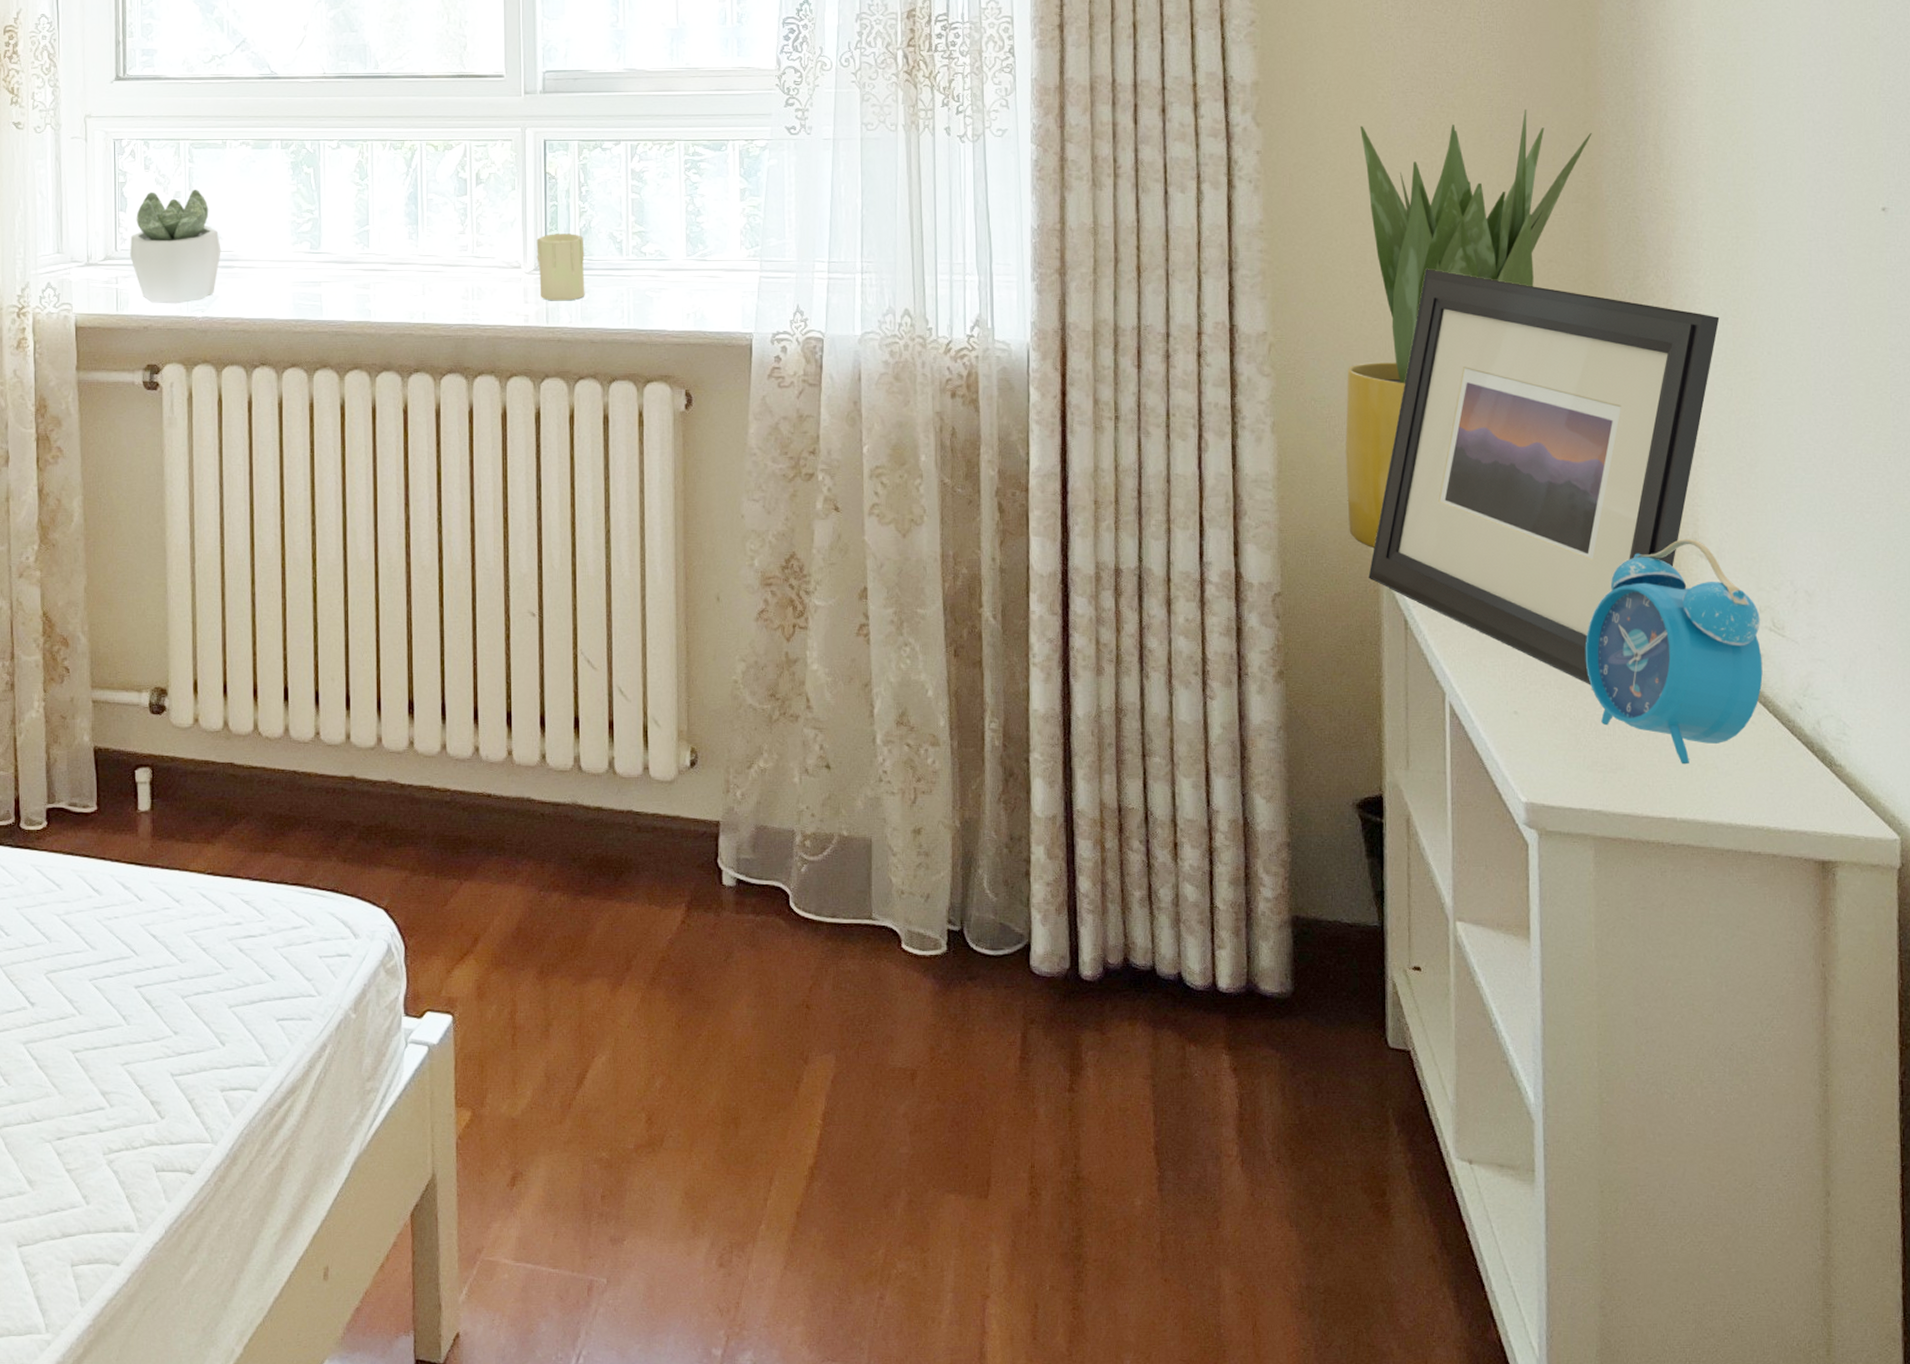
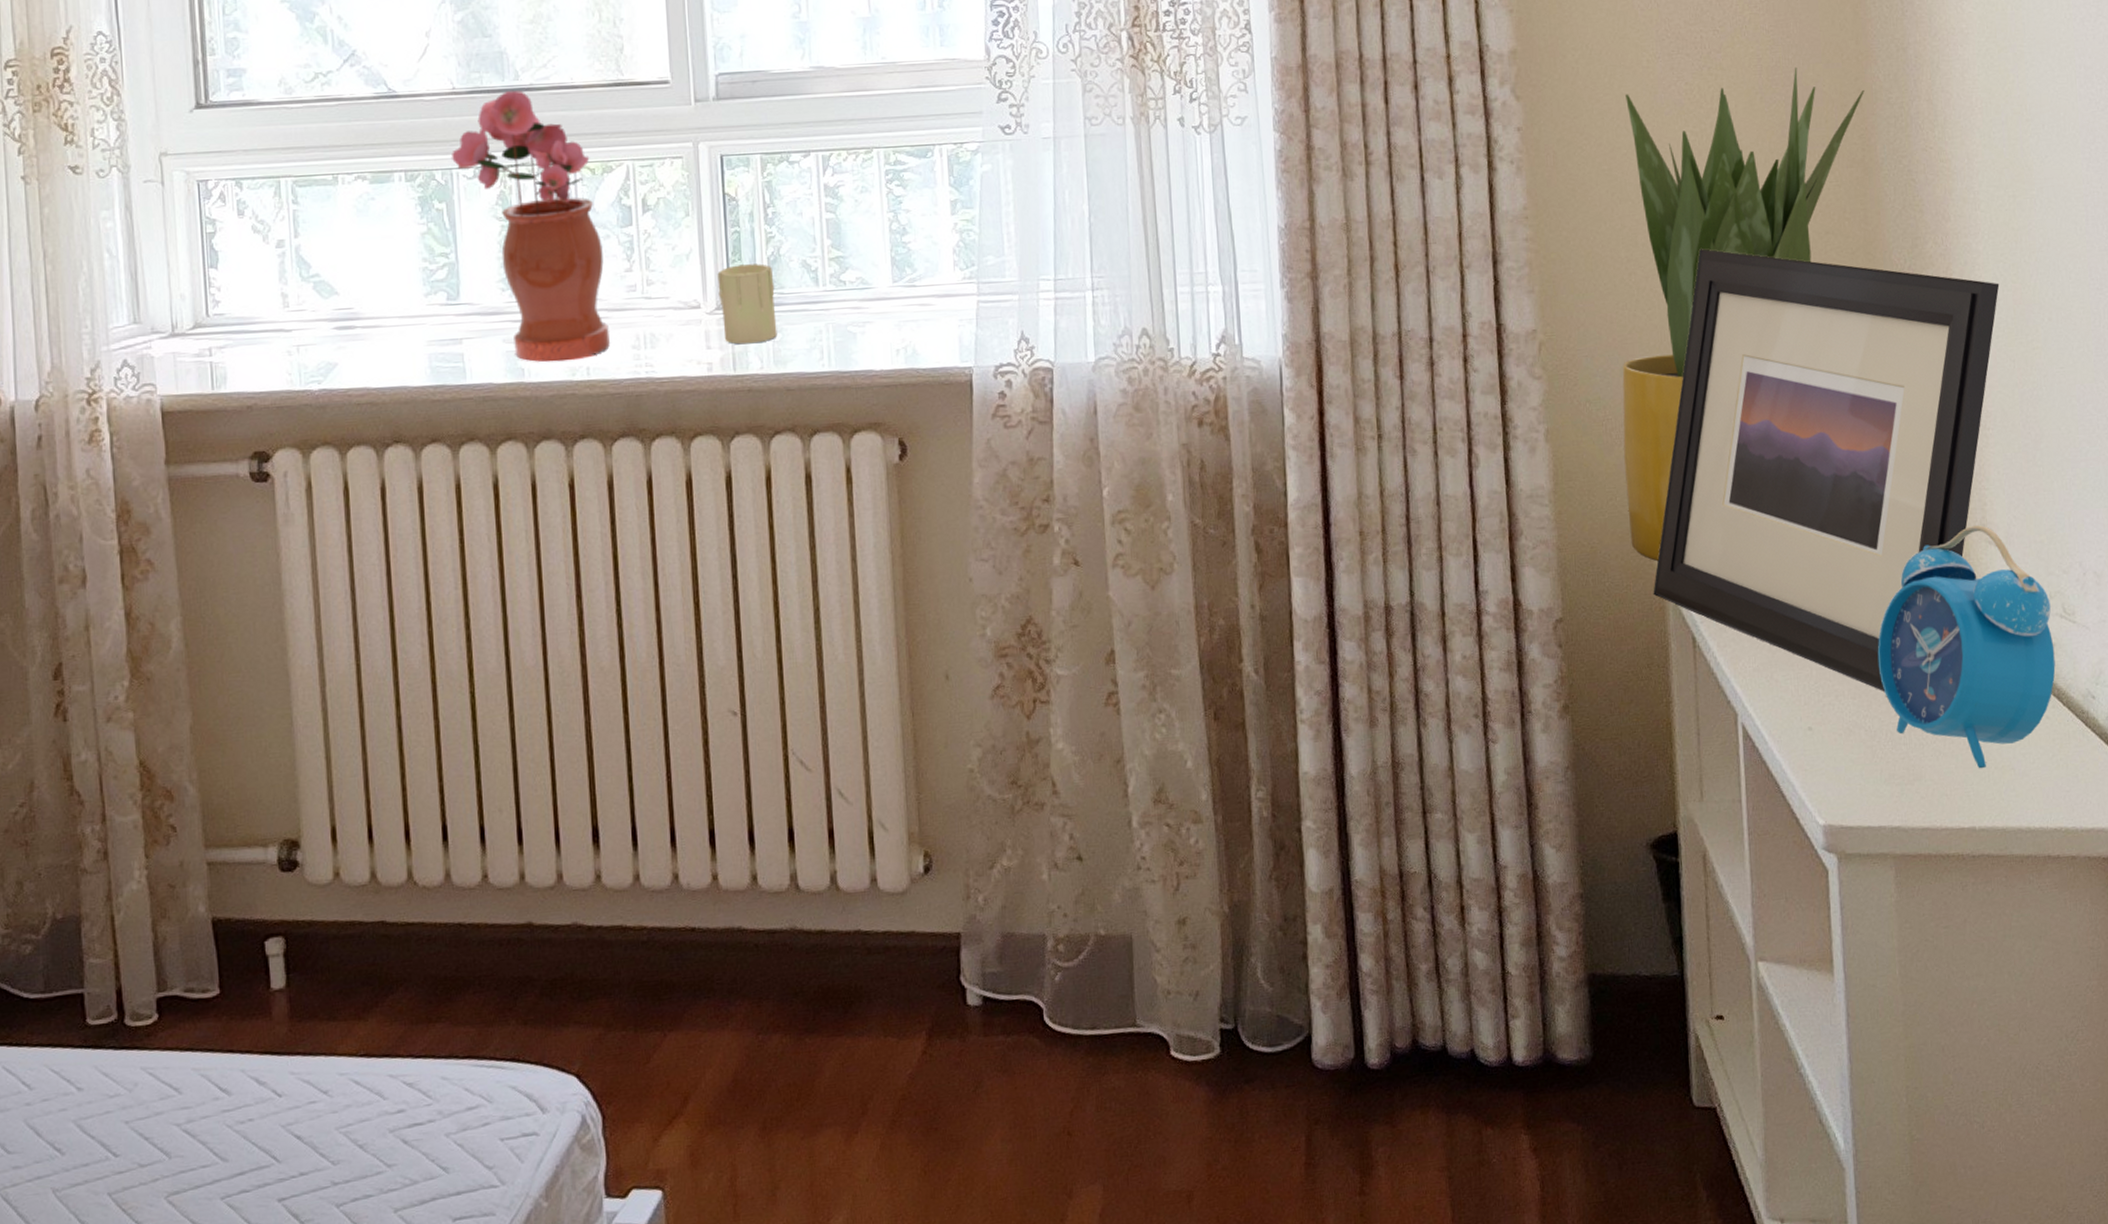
succulent plant: present [130,190,221,304] -> none [224,236,339,377]
potted flower: none [319,76,443,306] -> present [450,90,610,363]

